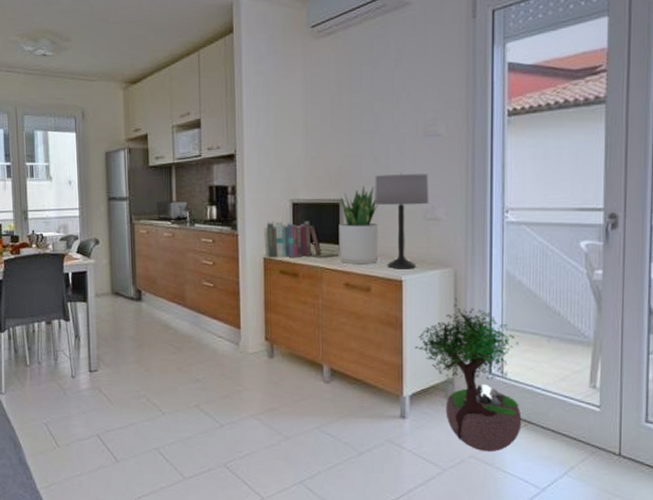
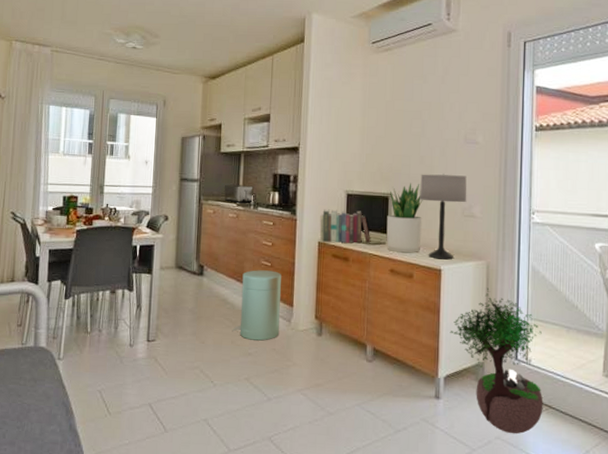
trash can: none [177,292,228,366] -> present [232,270,281,341]

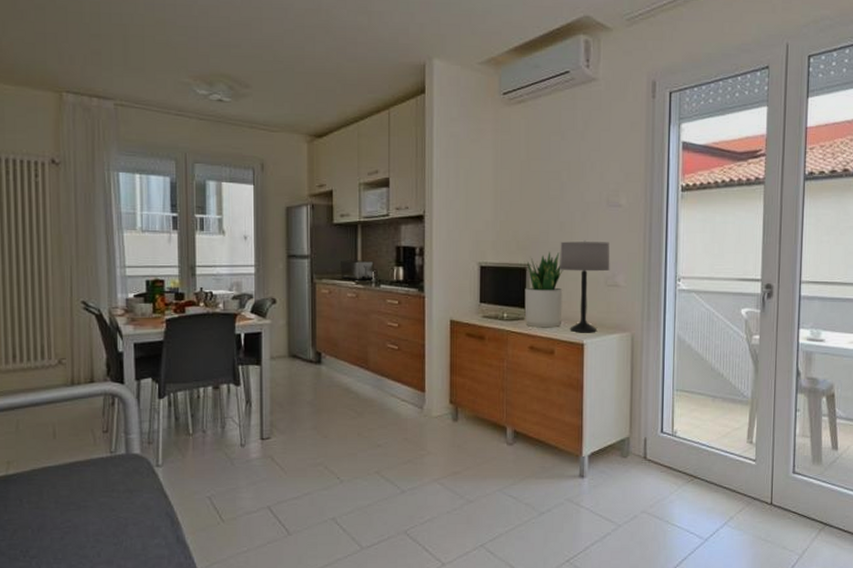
trash can: present [232,270,281,341] -> none [357,354,411,431]
books: present [319,209,371,244] -> none [451,284,508,321]
potted tree: present [450,287,543,434] -> none [594,360,689,507]

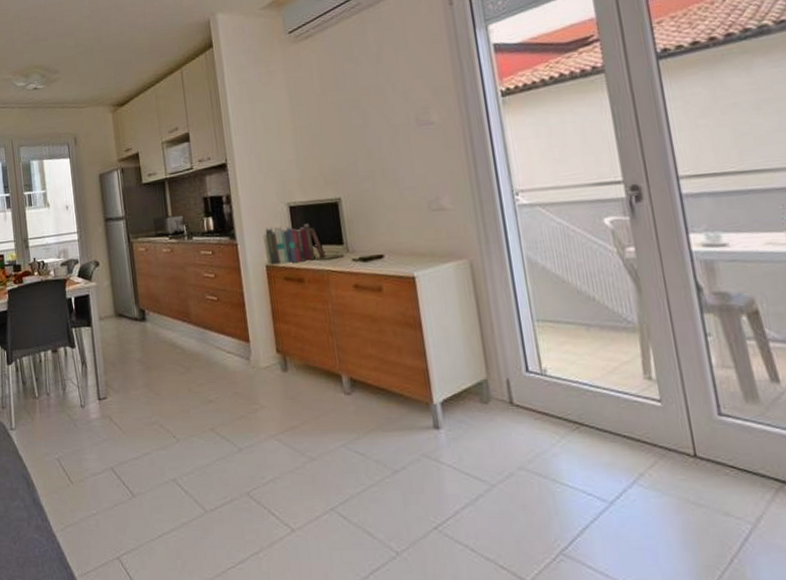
books: none [451,284,508,321] -> present [263,223,326,266]
planter: present [524,251,563,328] -> none [337,182,386,265]
table lamp: present [560,240,610,333] -> none [371,163,432,265]

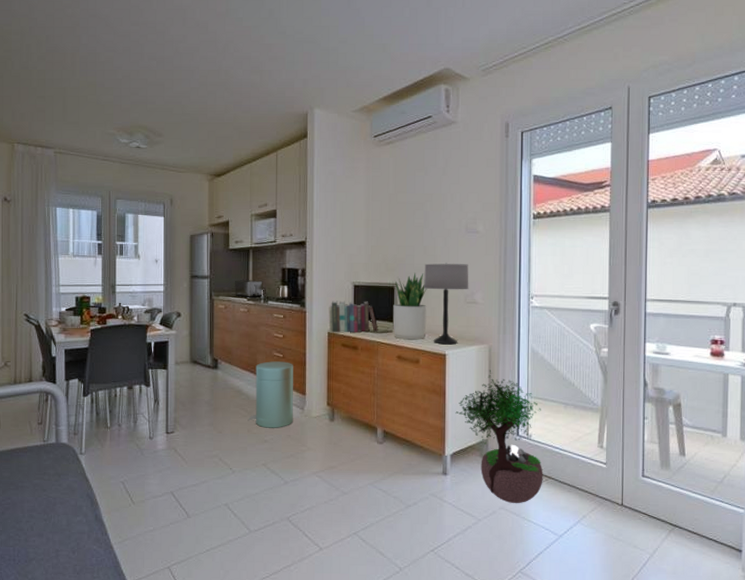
trash can: none [186,305,240,386] -> present [248,361,294,428]
planter: none [337,182,386,265] -> present [393,272,427,340]
table lamp: none [371,163,432,265] -> present [424,263,469,345]
potted tree: none [438,290,574,462] -> present [455,369,543,504]

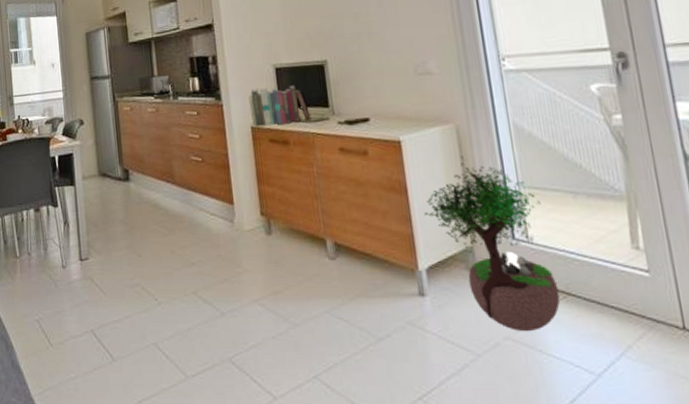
trash can: present [248,361,294,428] -> none [169,166,223,248]
planter: present [393,272,427,340] -> none [323,44,371,128]
table lamp: present [424,263,469,345] -> none [357,27,418,129]

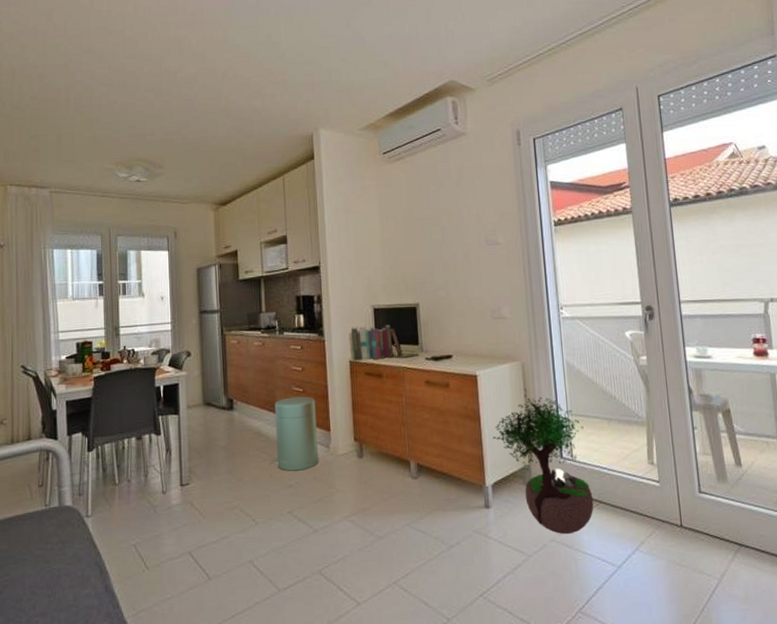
trash can: none [169,166,223,248] -> present [269,396,319,471]

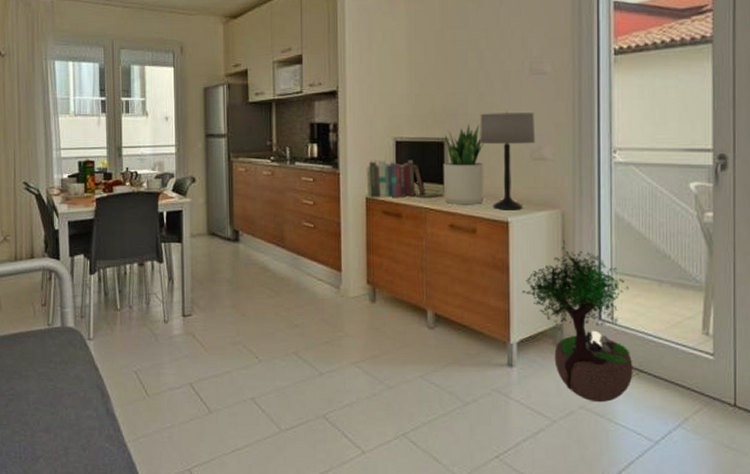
toaster: present [247,310,279,331] -> none [256,138,290,159]
trash can: present [269,396,319,471] -> none [275,232,328,311]
planter: none [416,290,454,363] -> present [443,124,484,205]
table lamp: none [446,278,495,365] -> present [480,111,536,210]

